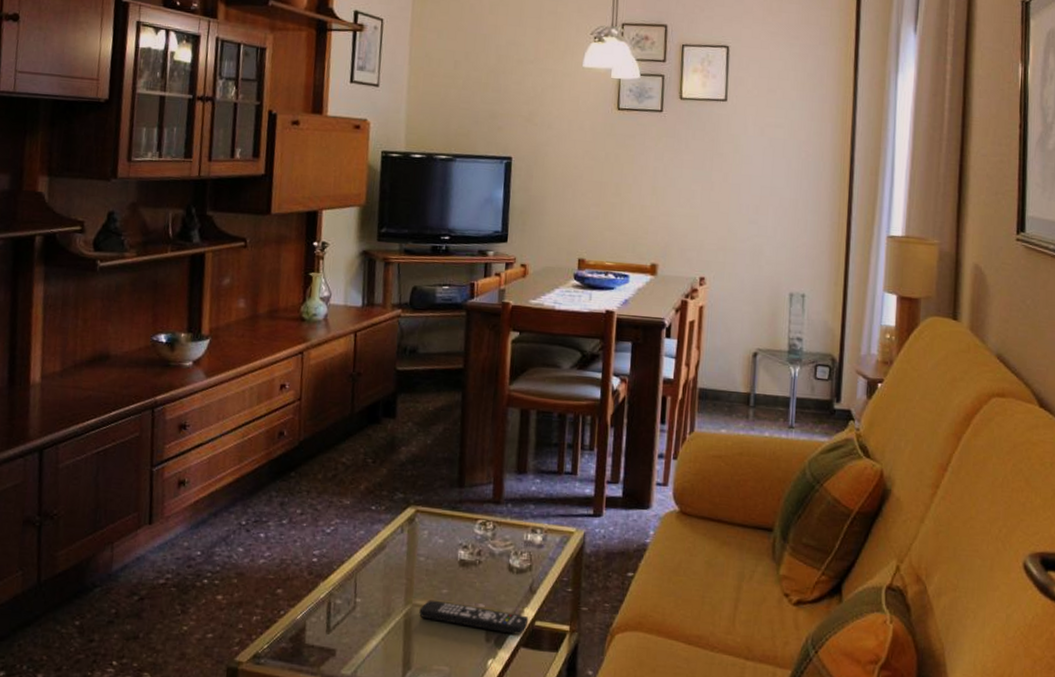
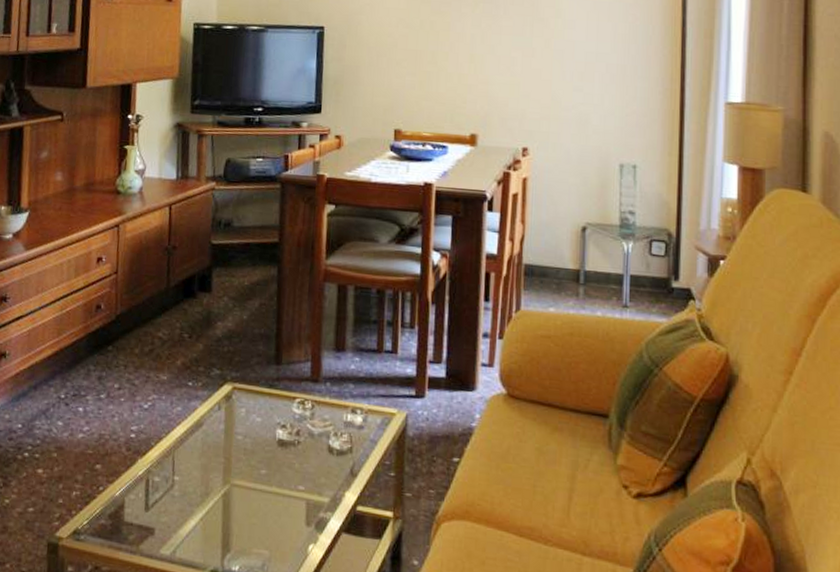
remote control: present [419,599,529,635] -> none [238,480,351,520]

